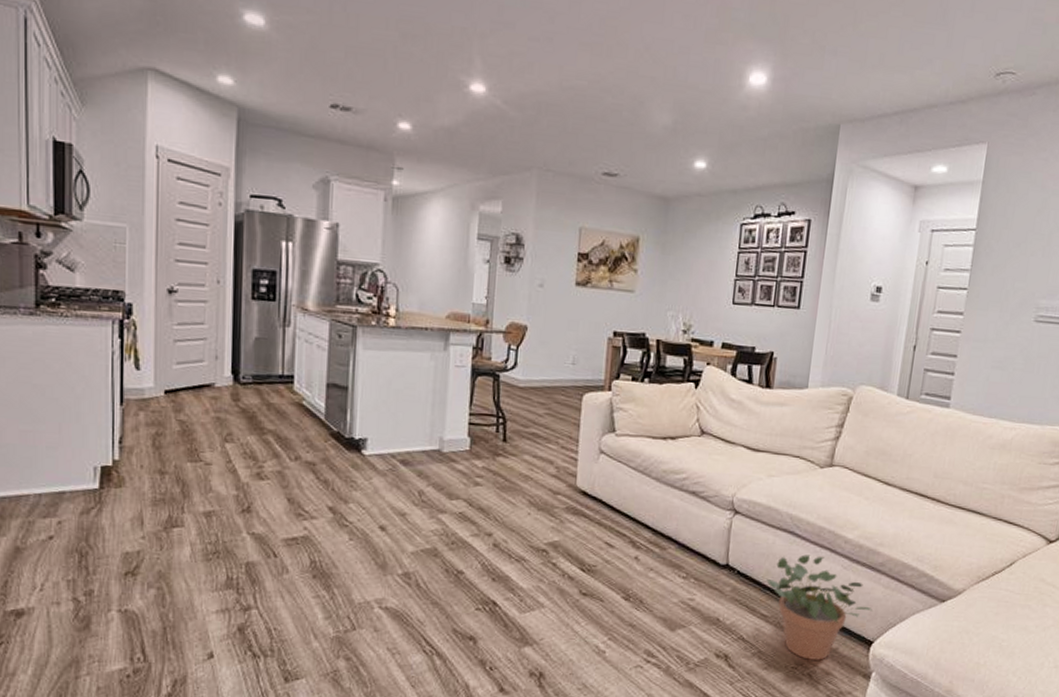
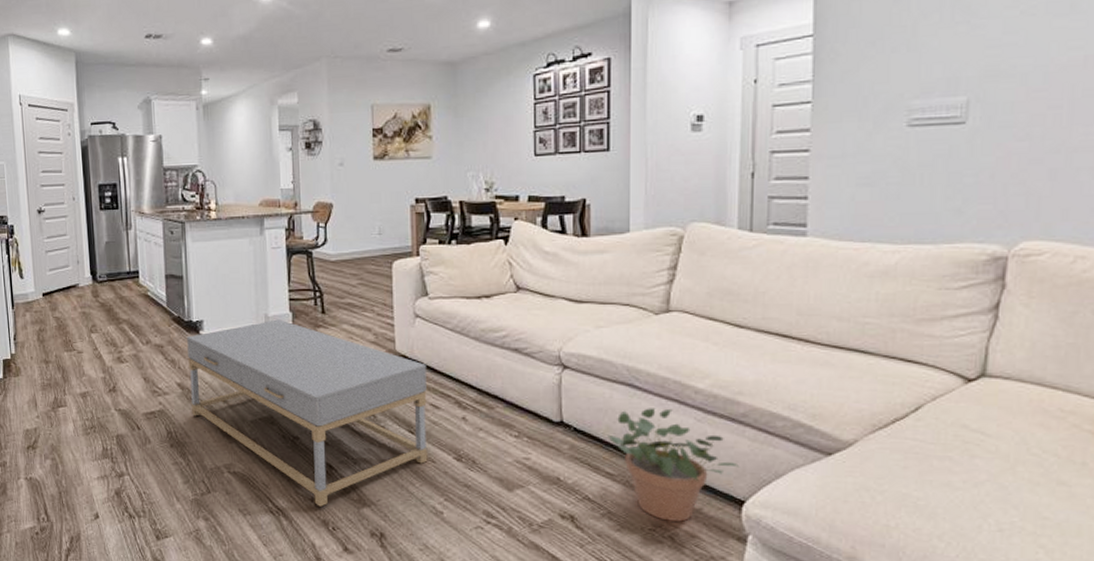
coffee table: none [342,443,605,645] -> present [186,319,428,507]

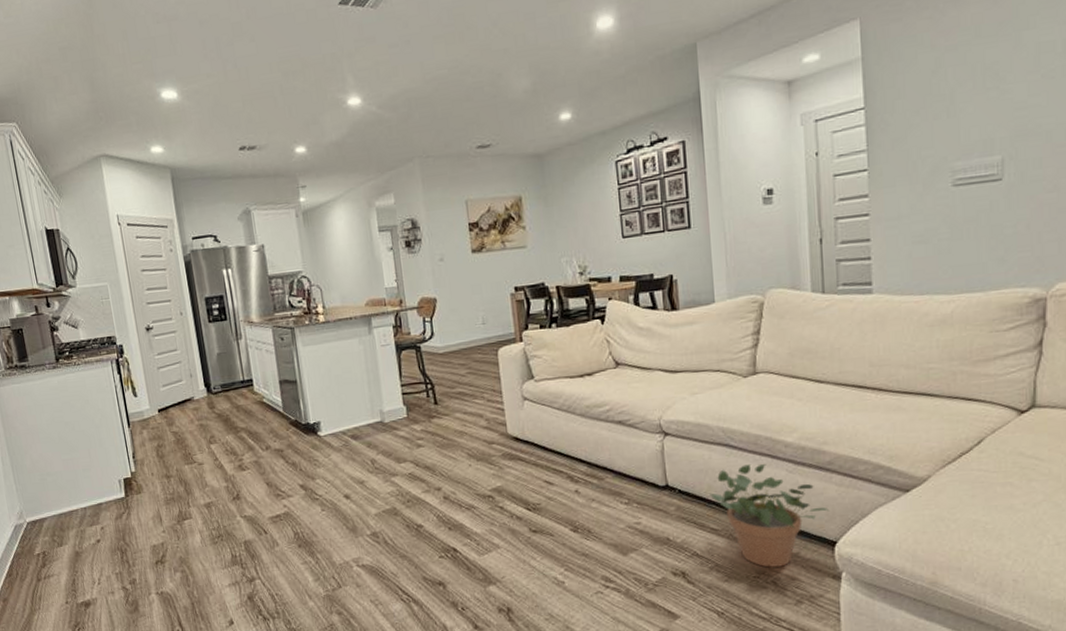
coffee table: present [186,319,428,507] -> none [305,413,546,589]

